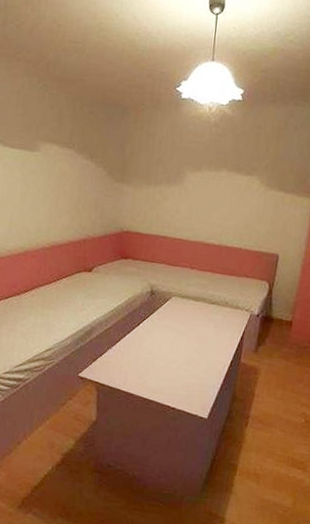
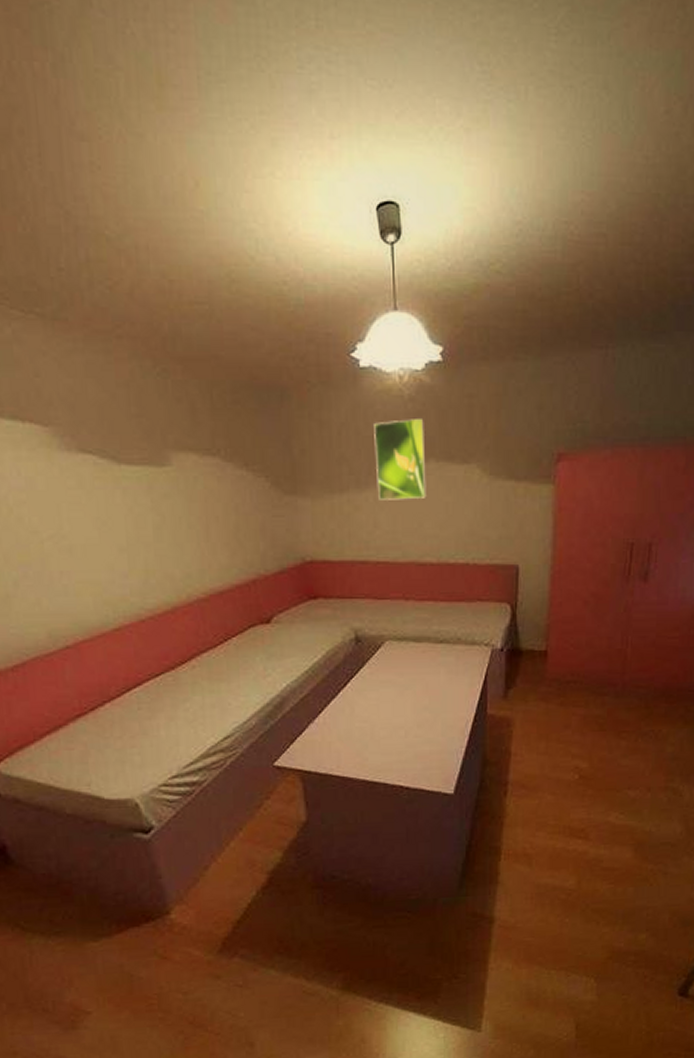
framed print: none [182,138,223,197] -> present [374,417,426,500]

